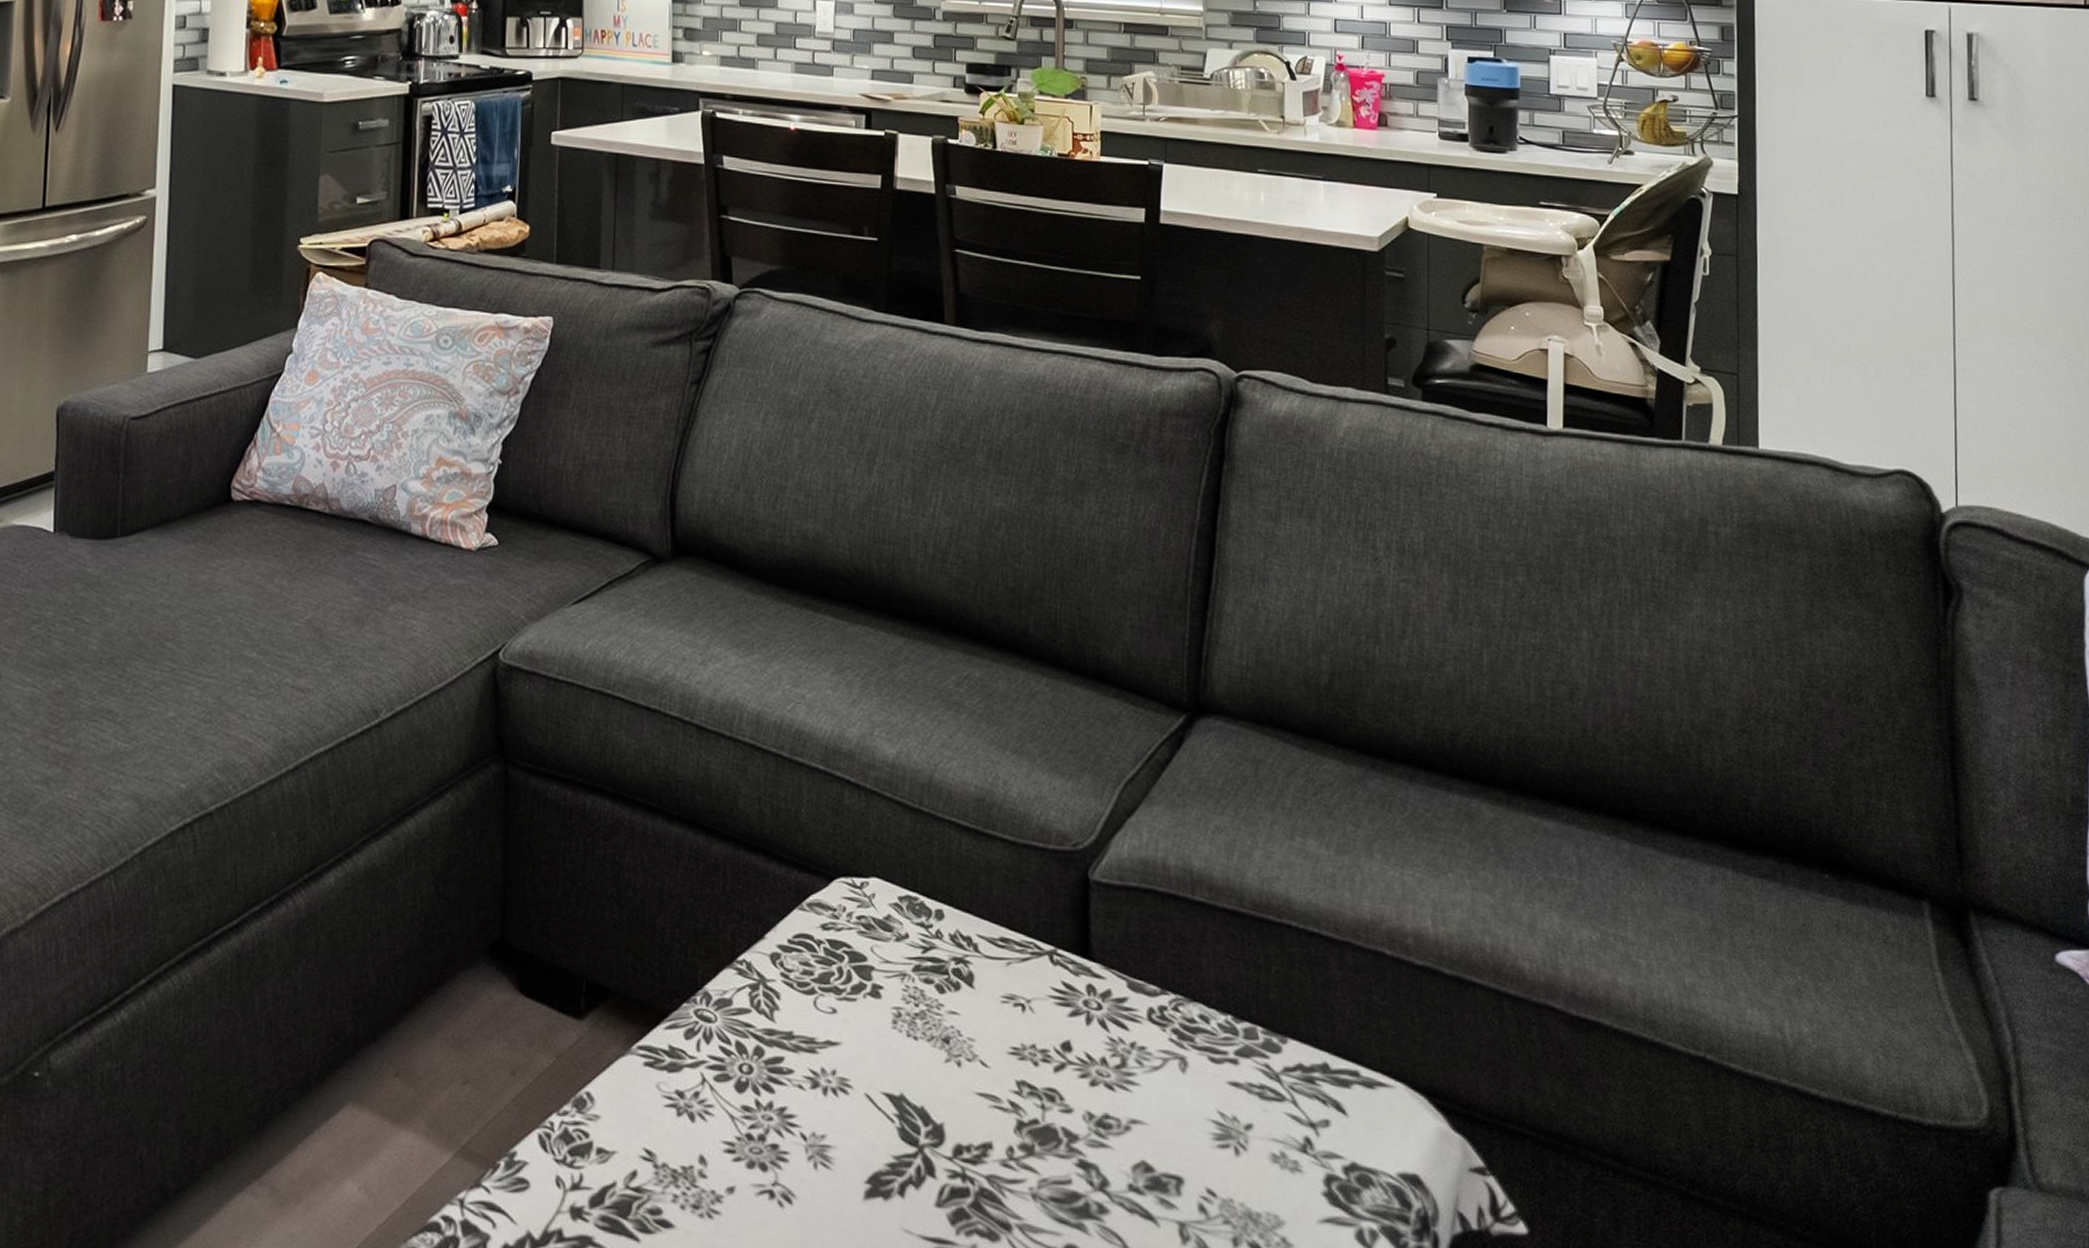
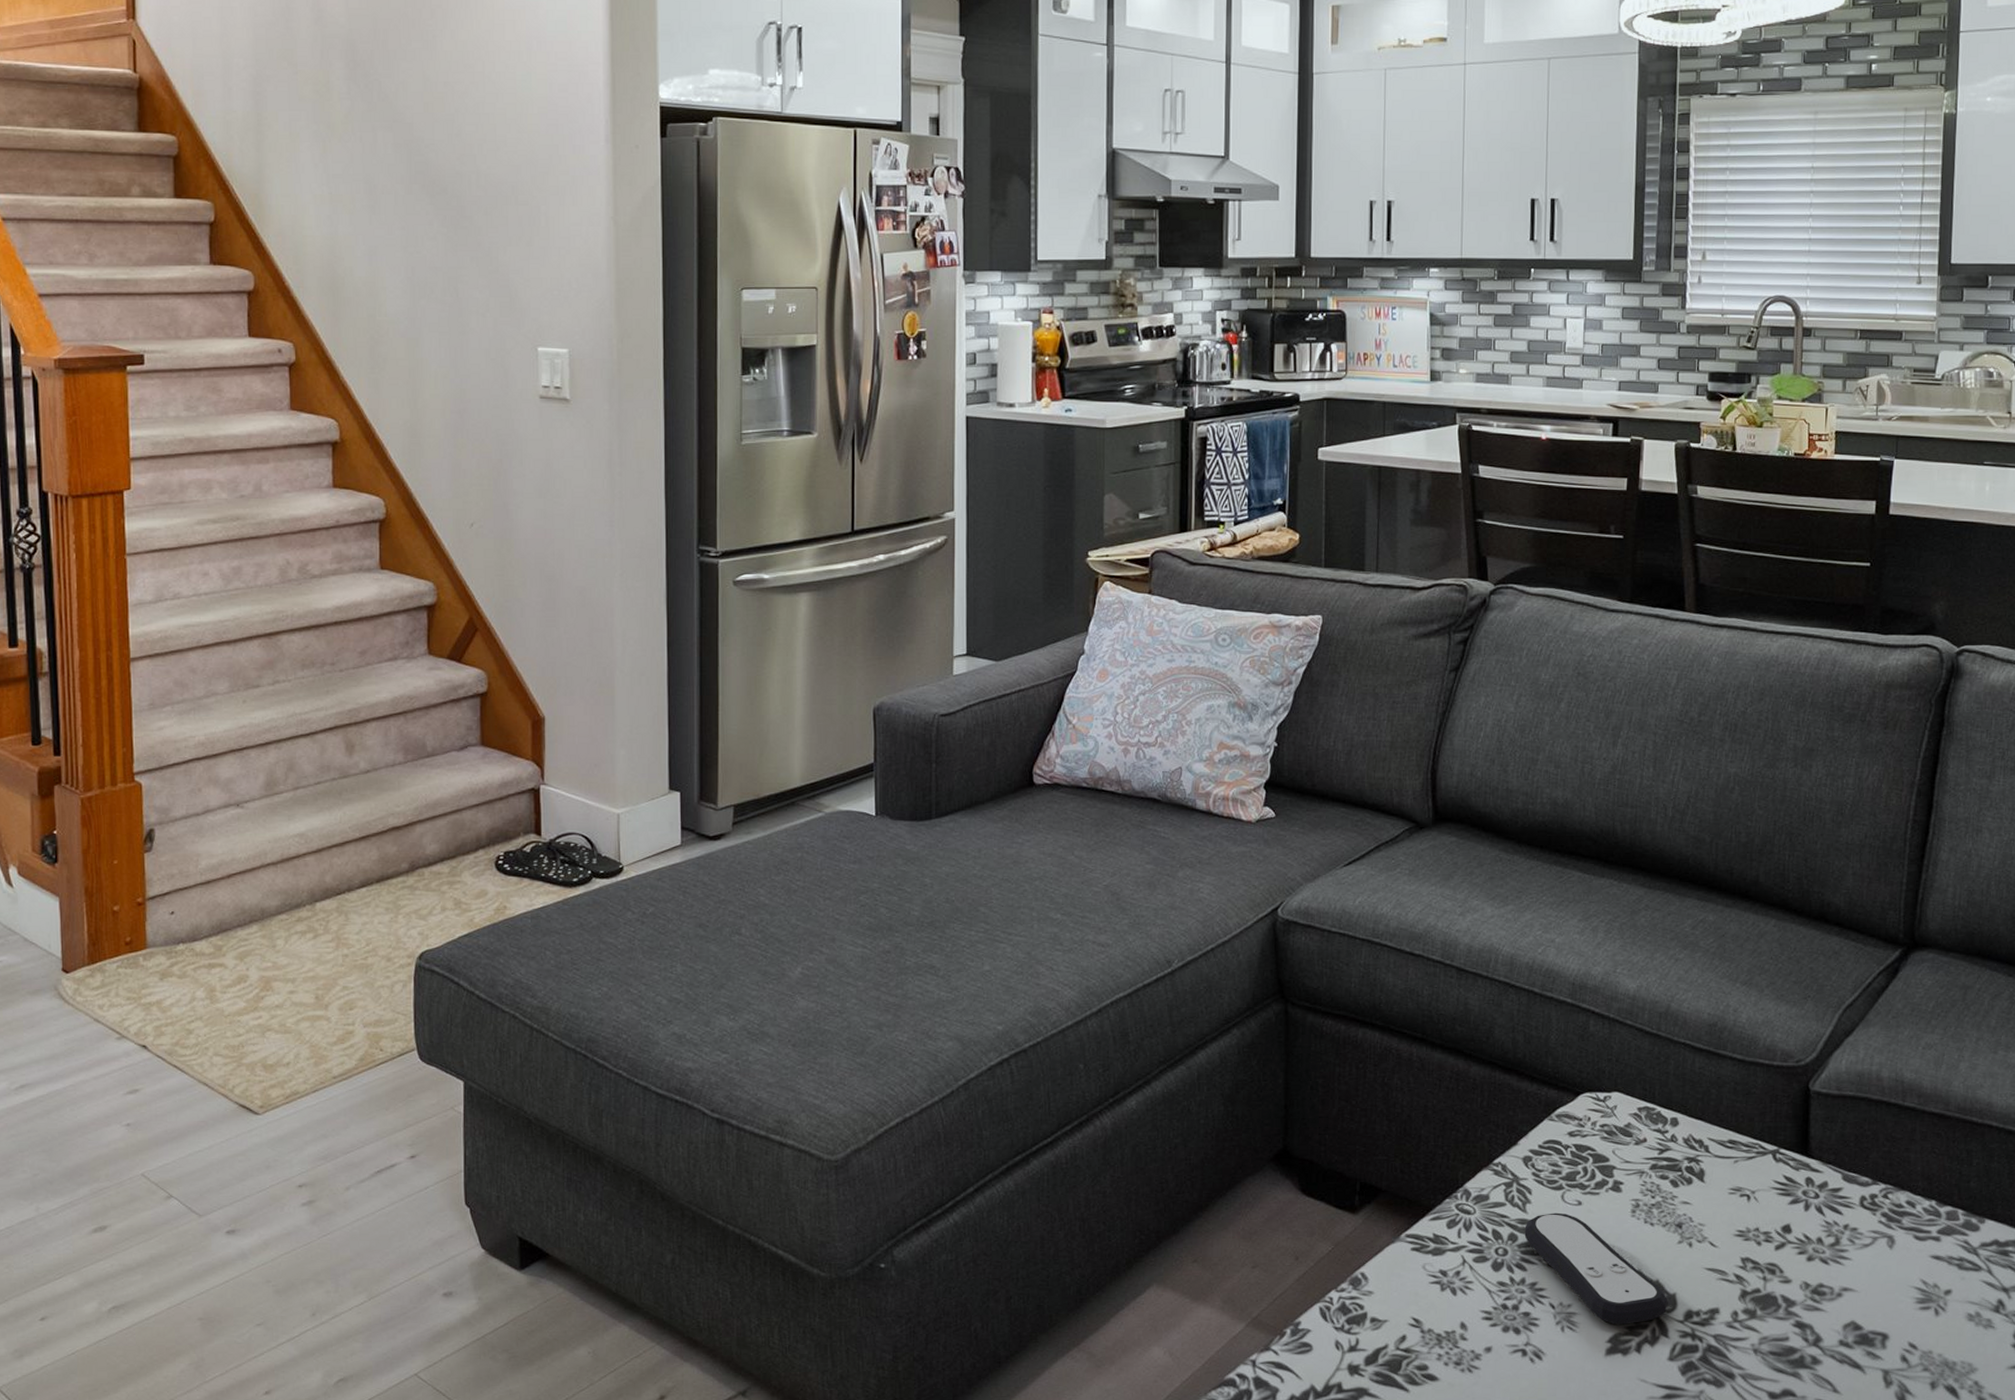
remote control: none [772,1022,935,1161] -> present [1524,1212,1668,1325]

